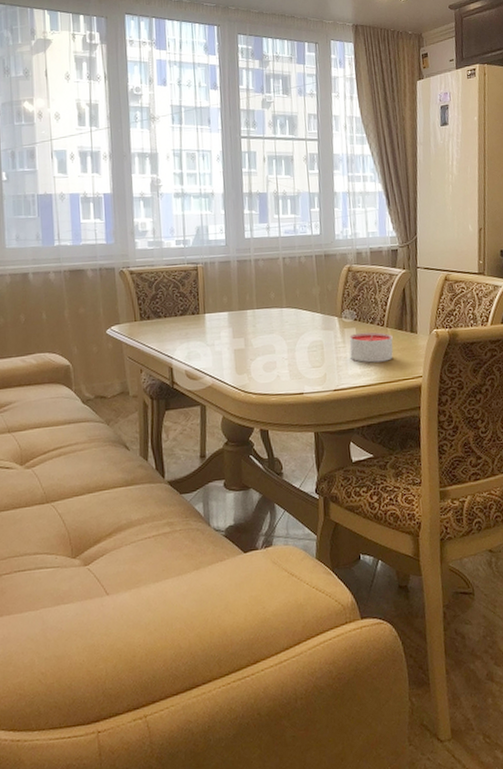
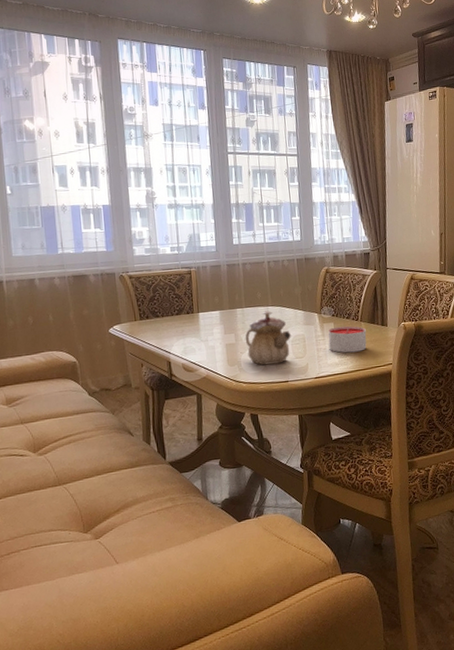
teapot: none [255,312,308,375] -> present [245,310,292,366]

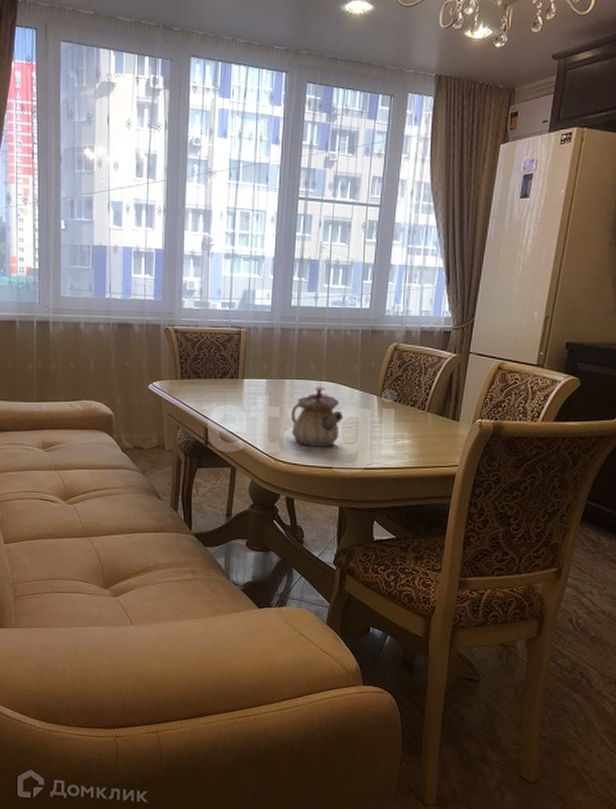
candle: present [328,326,367,353] -> none [385,414,432,446]

